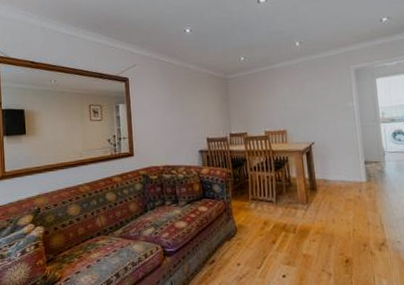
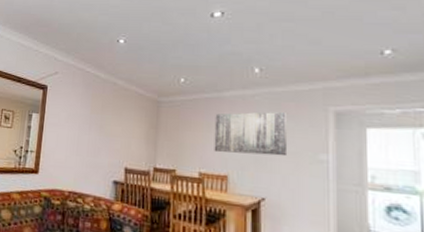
wall art: none [271,73,326,114] -> present [214,111,288,157]

